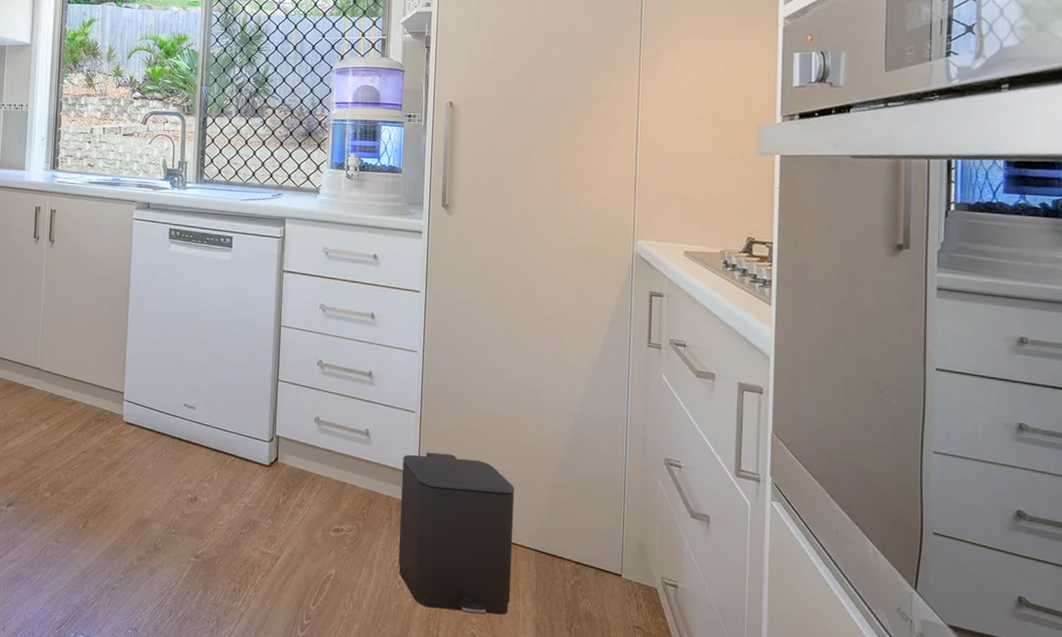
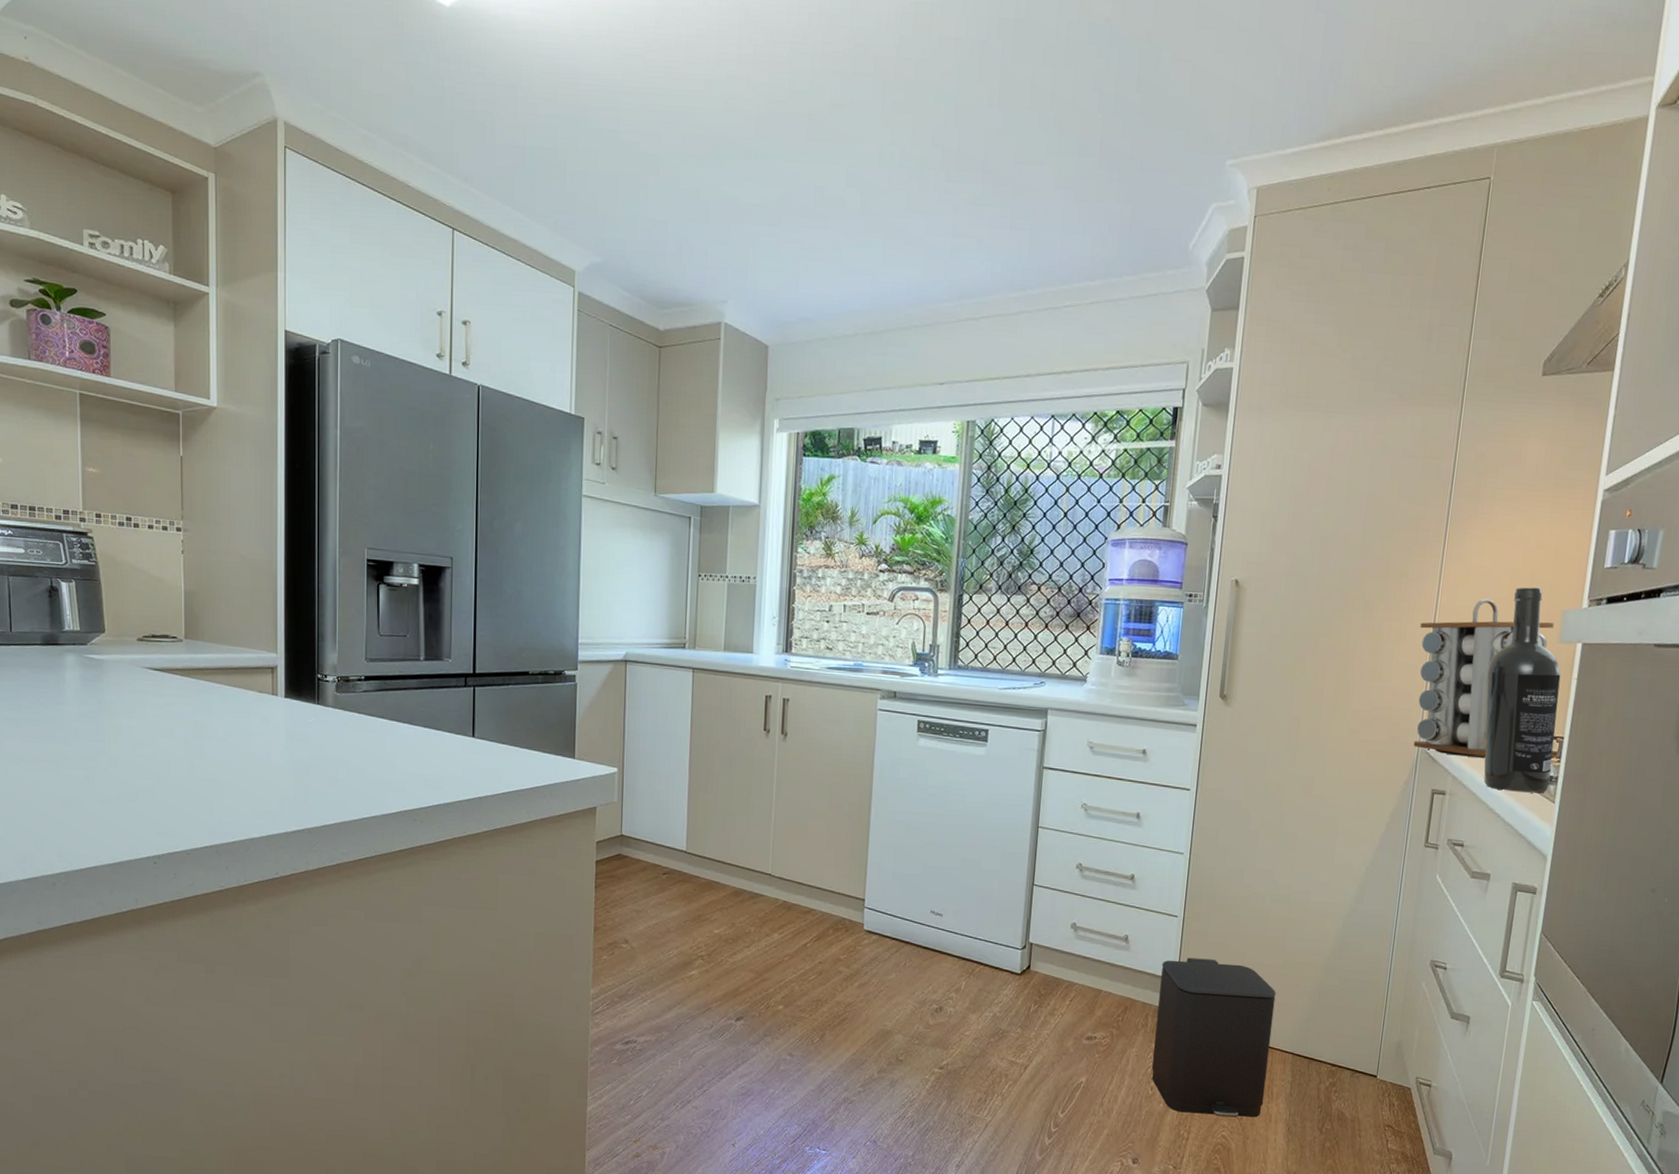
spice rack: none [624,115,751,262] -> present [1413,598,1554,758]
wine bottle: none [691,105,764,296] -> present [1483,587,1561,793]

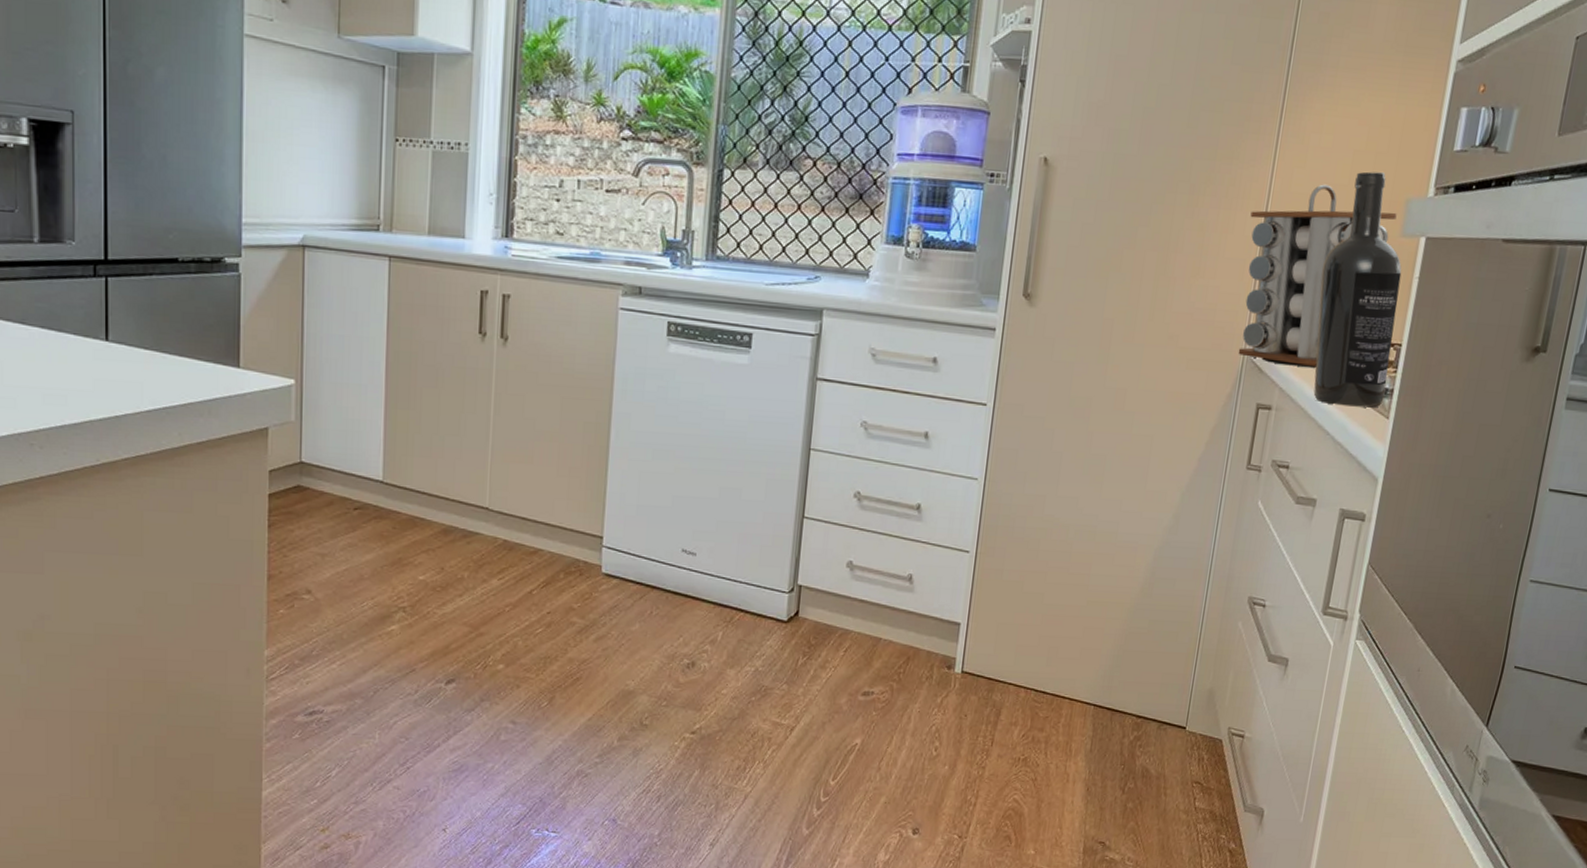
pedal bin: present [1152,957,1276,1118] -> none [936,599,1078,778]

